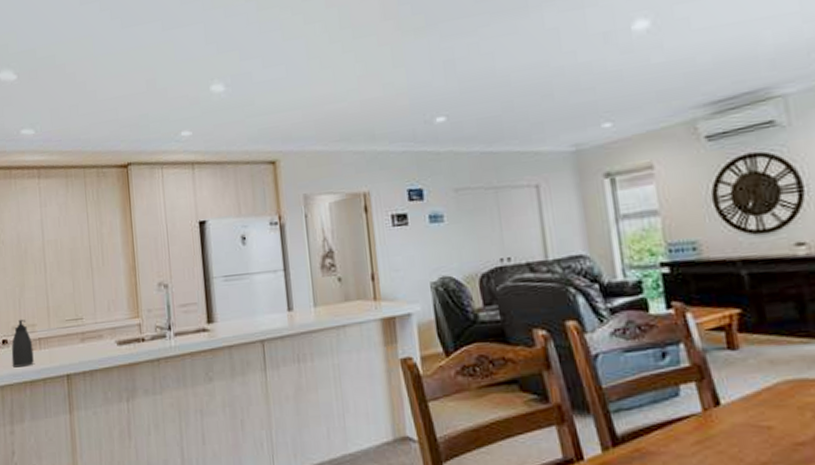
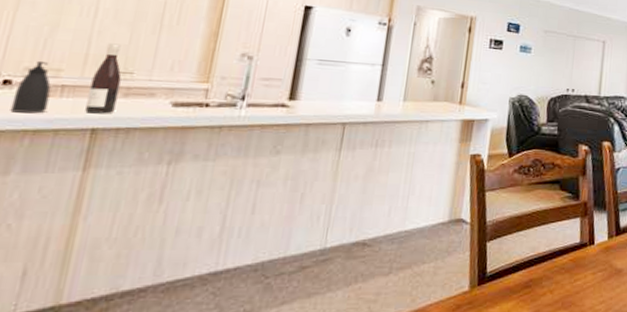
bottle: none [56,293,78,361] -> present [85,43,122,114]

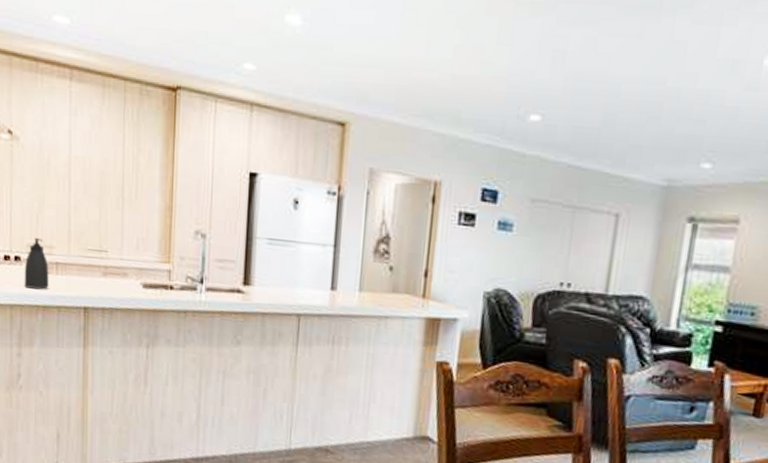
bottle: present [85,43,122,114] -> none [77,219,99,293]

